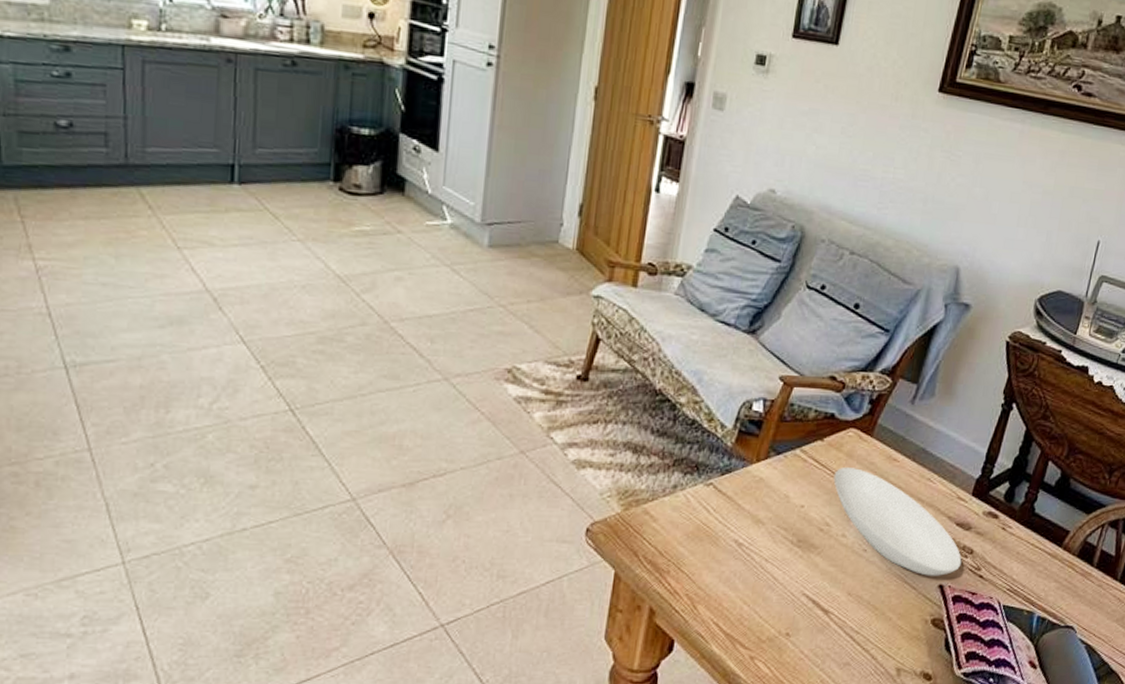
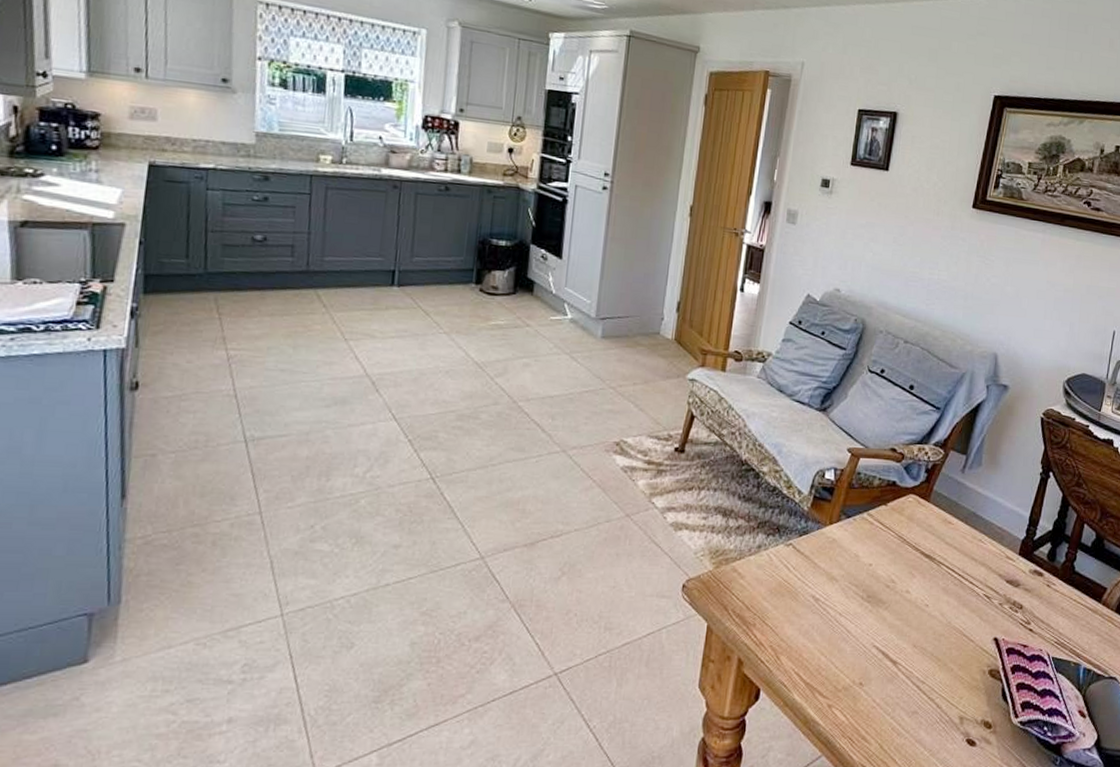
bowl: present [833,467,962,576] -> none [897,530,1013,629]

